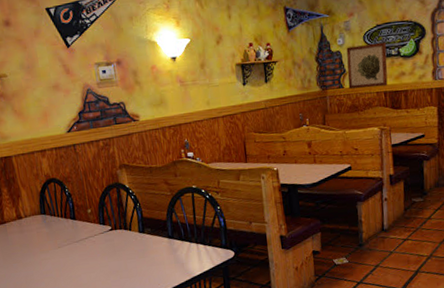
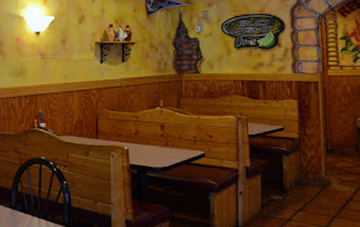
wall art: present [346,42,388,89] -> none [204,32,245,76]

